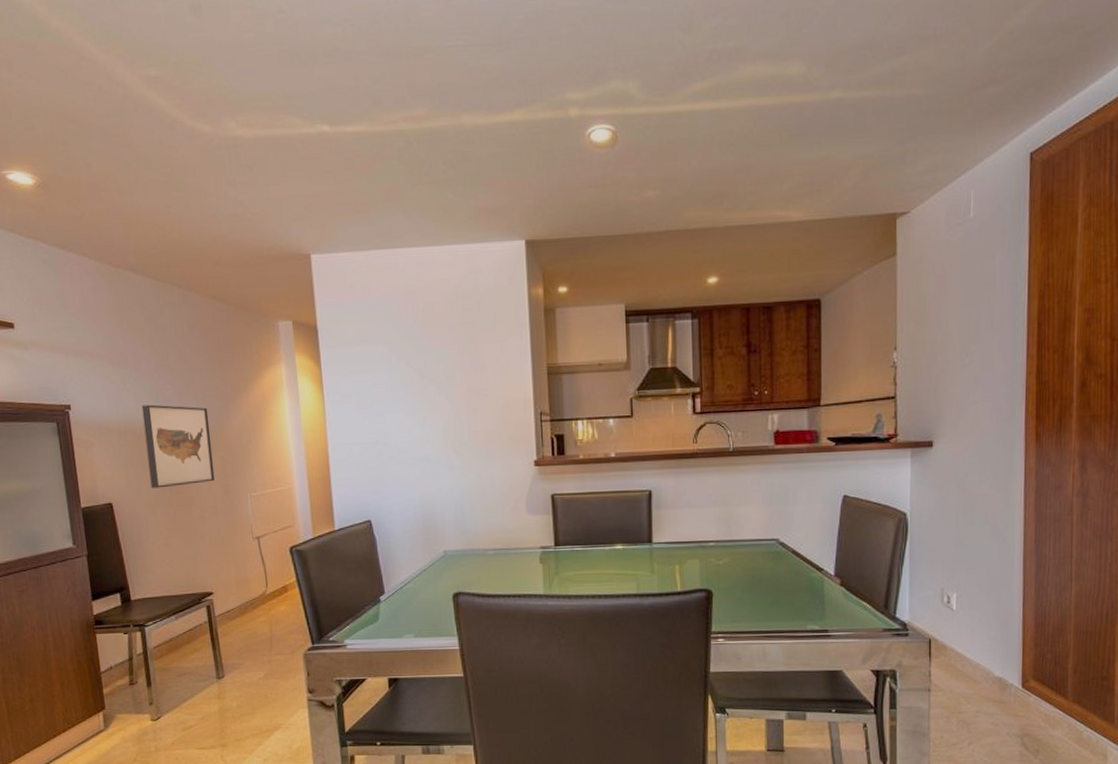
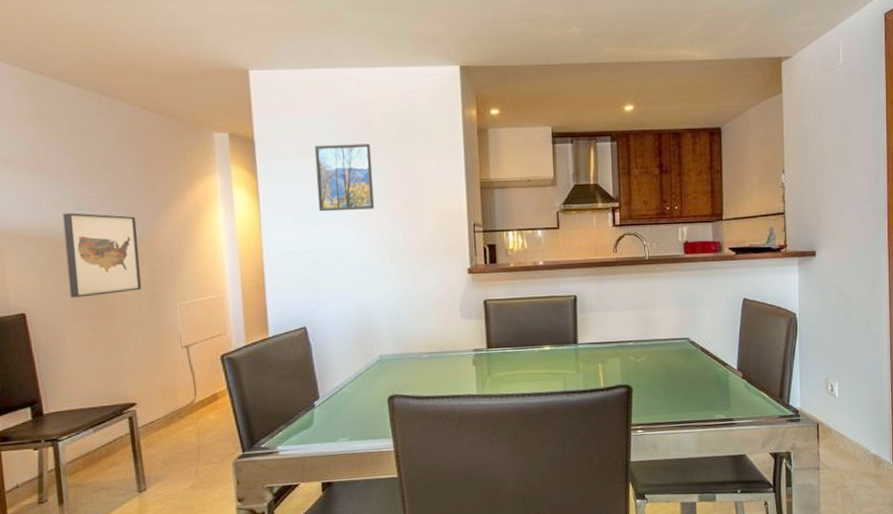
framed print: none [376,328,438,401] -> present [314,143,375,212]

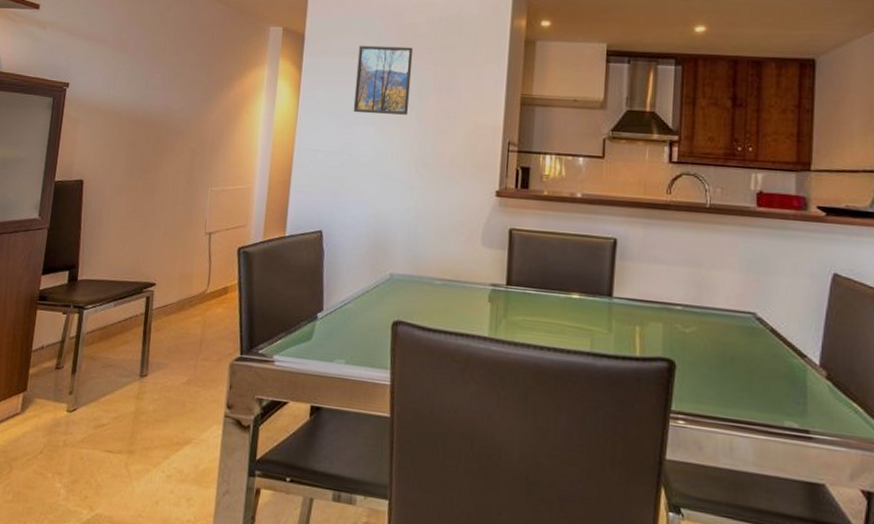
wall art: present [62,213,142,298] -> none [122,90,190,172]

